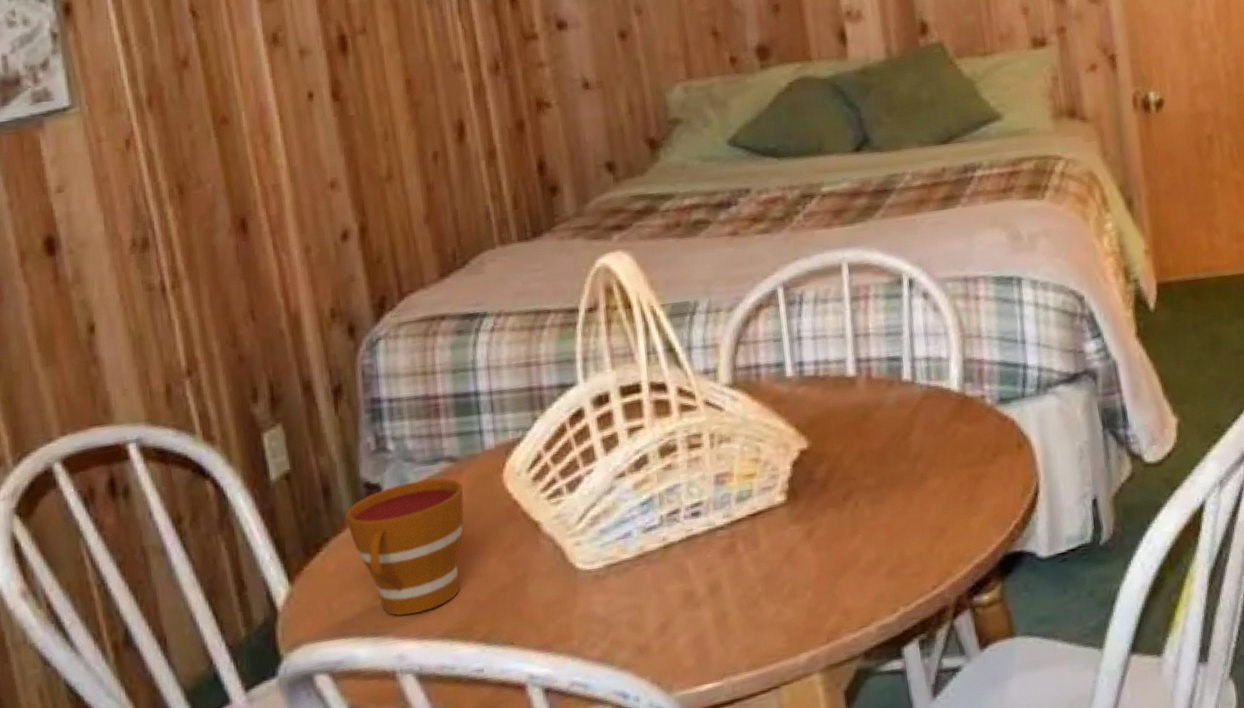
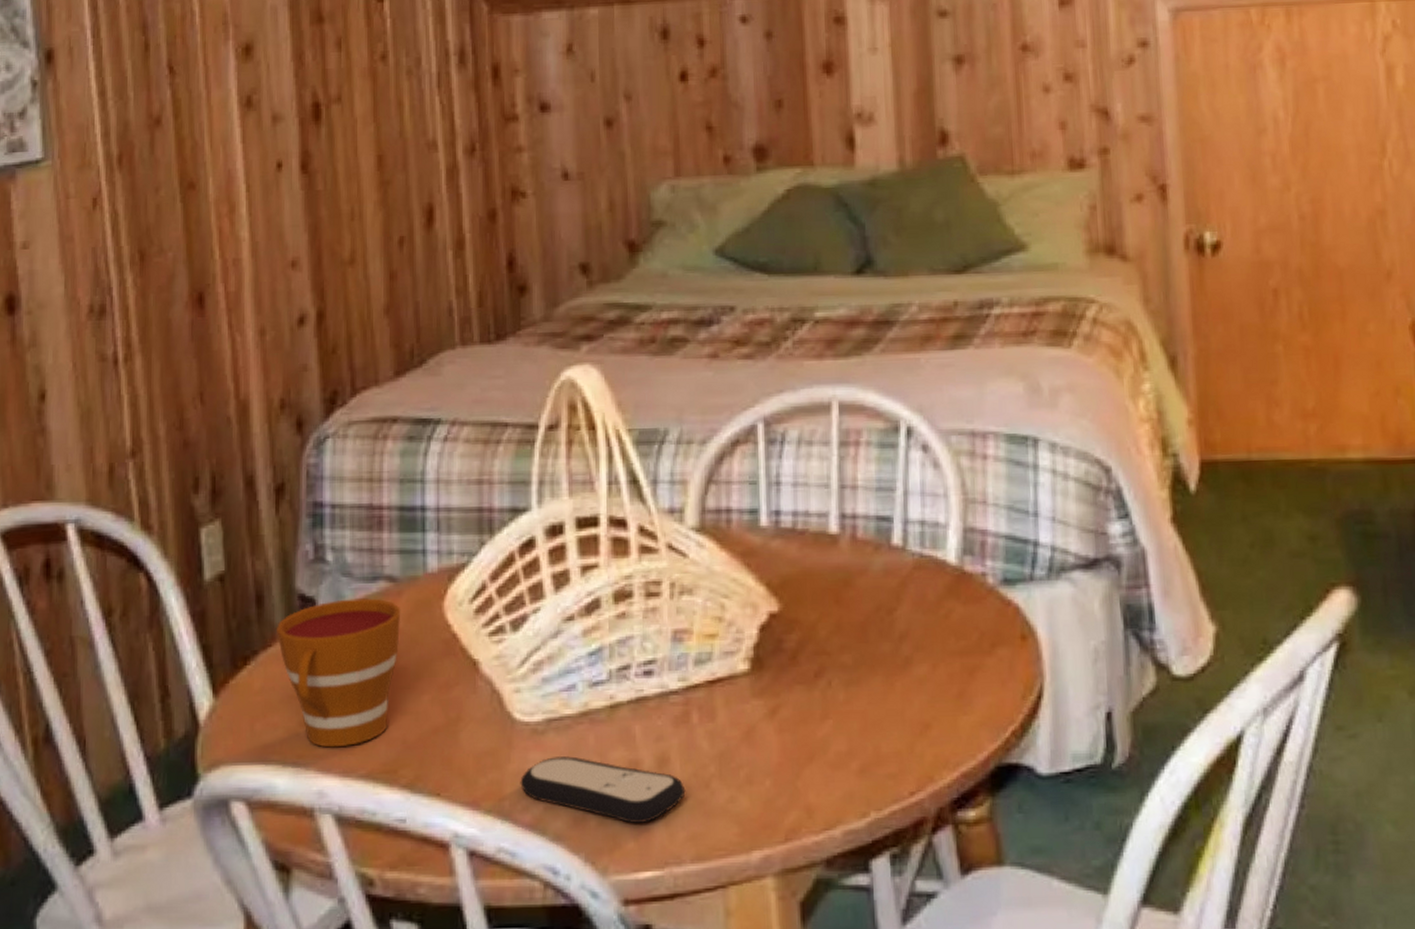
remote control: none [586,594,737,646] -> present [520,756,686,824]

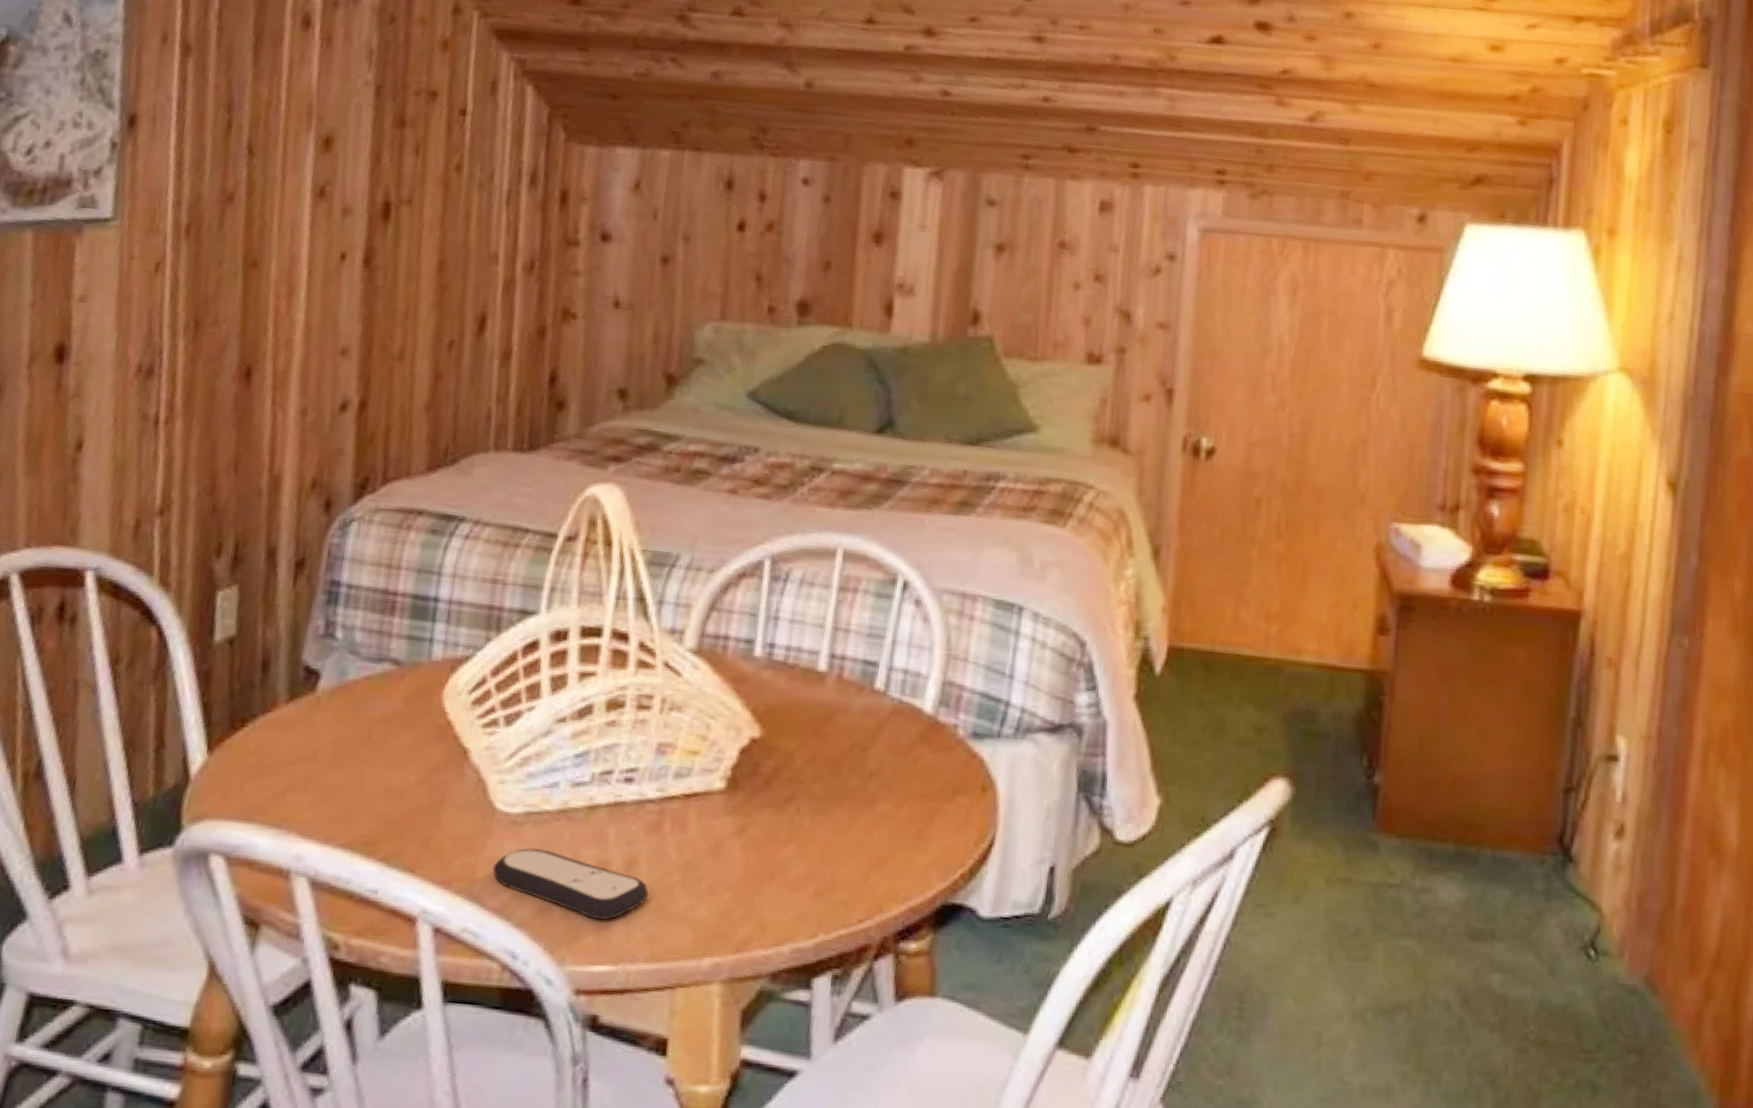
cup: present [275,598,401,748] -> none [277,676,402,816]

